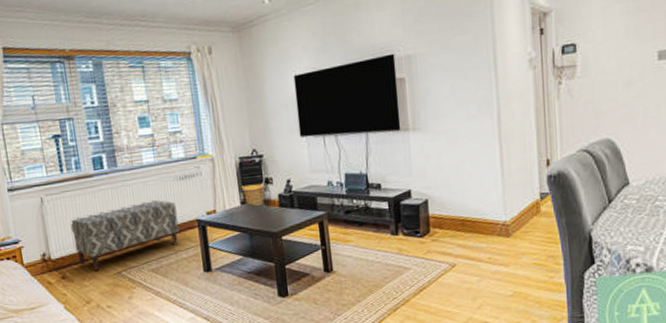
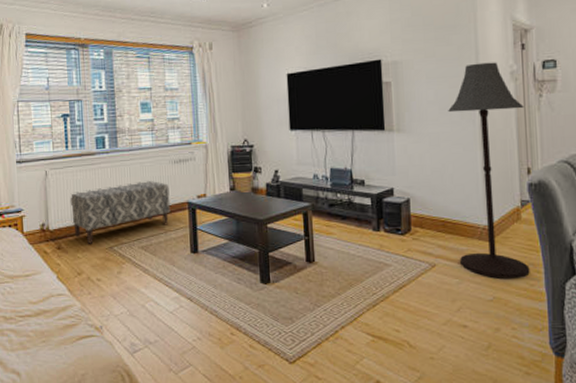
floor lamp: none [465,50,549,274] -> present [448,62,530,280]

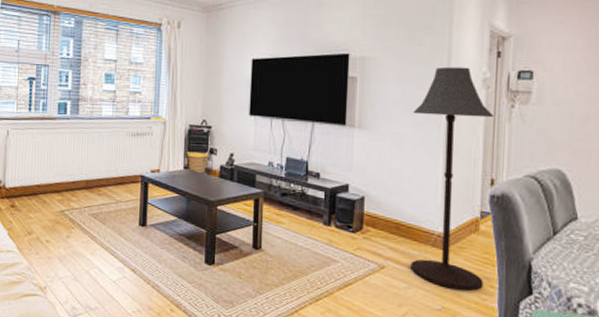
bench: present [69,180,171,244] -> none [27,149,125,206]

